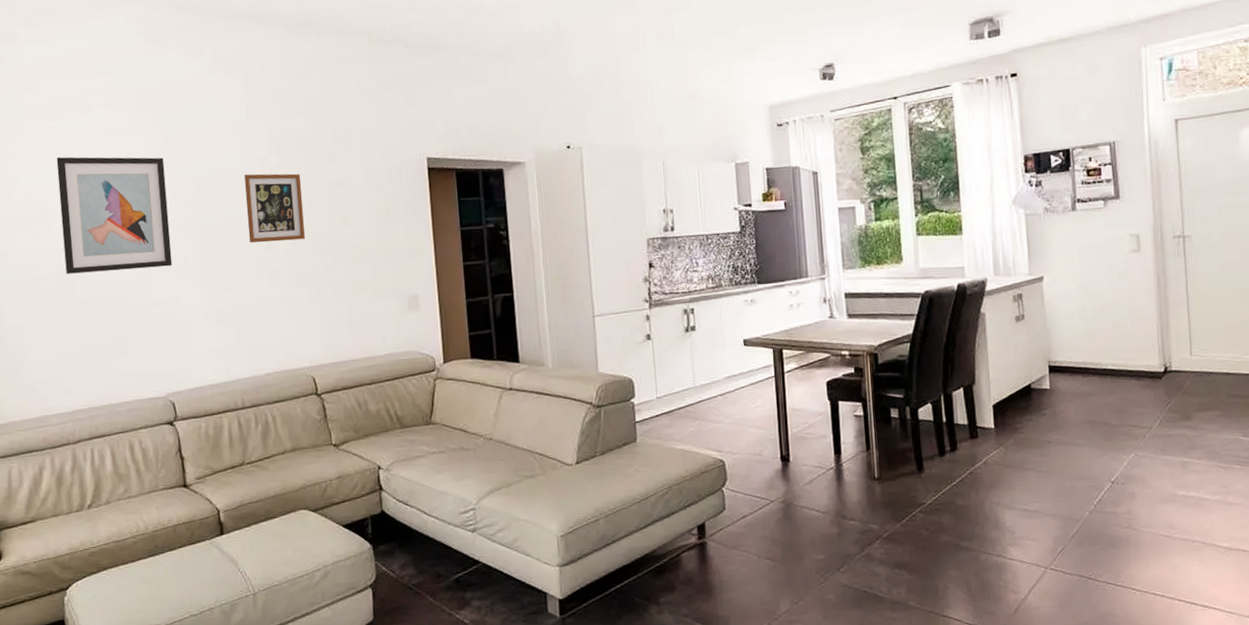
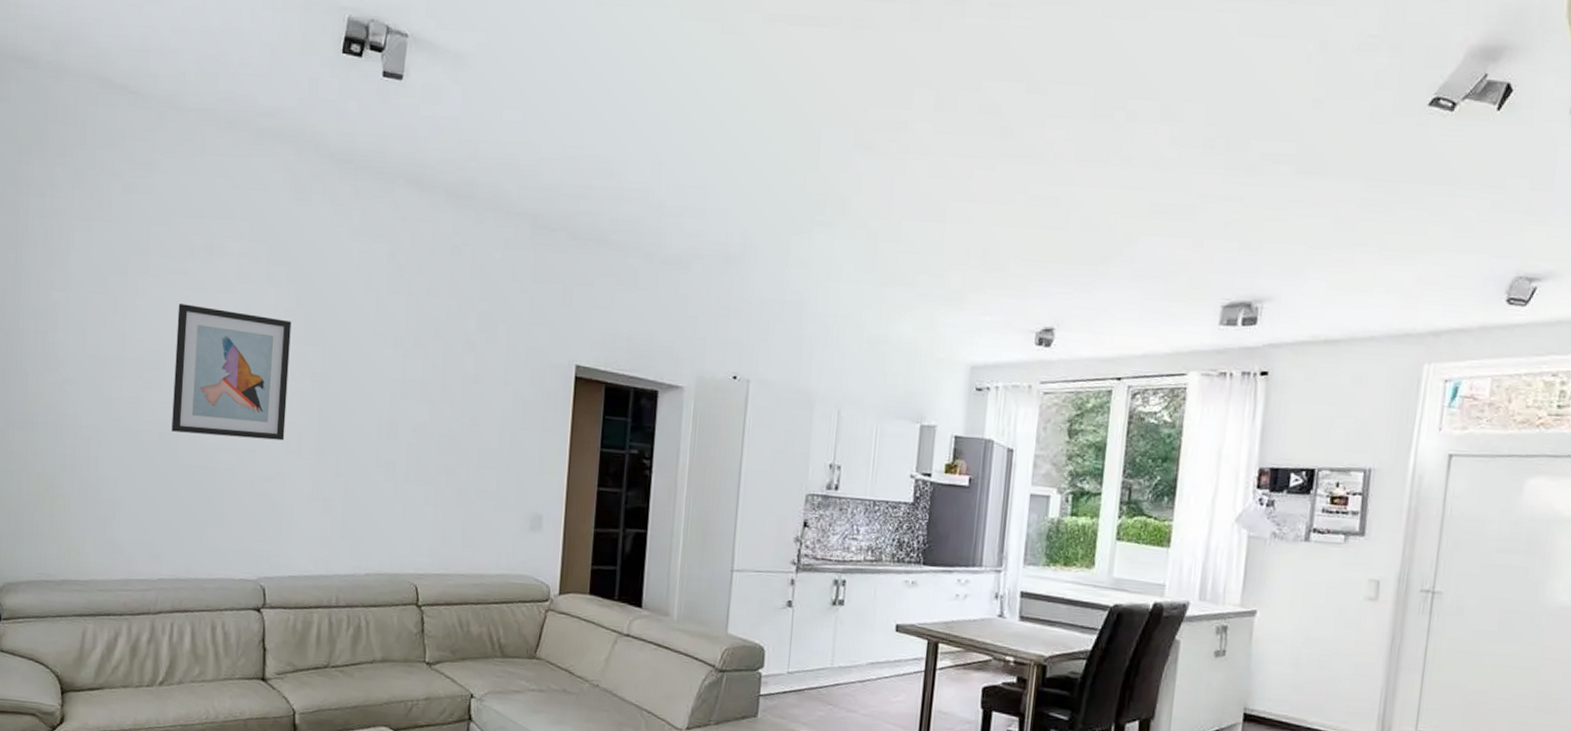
picture frame: present [244,173,305,243] -> none [369,353,436,434]

